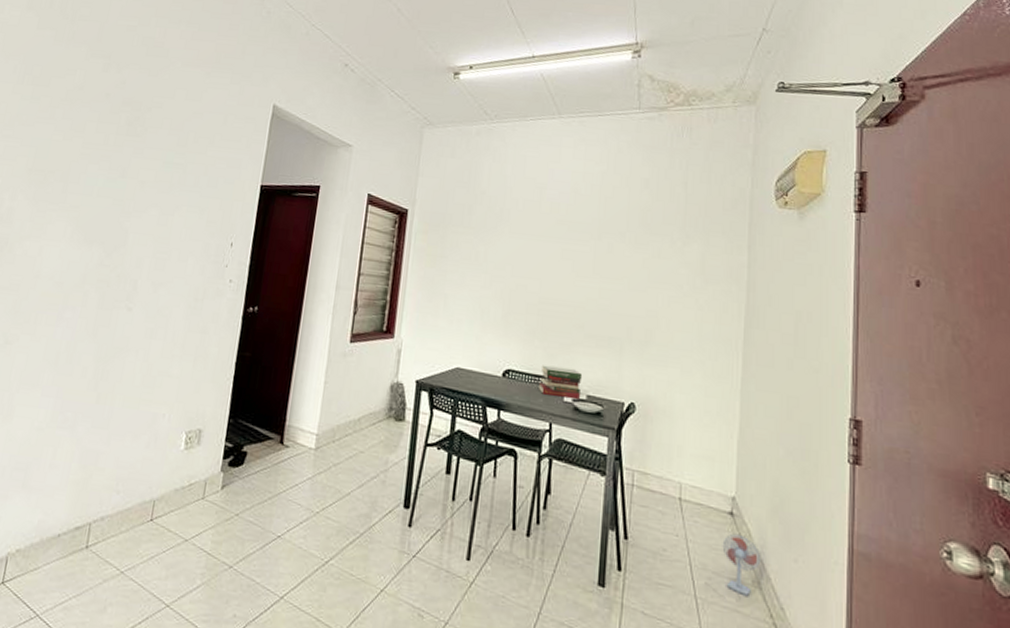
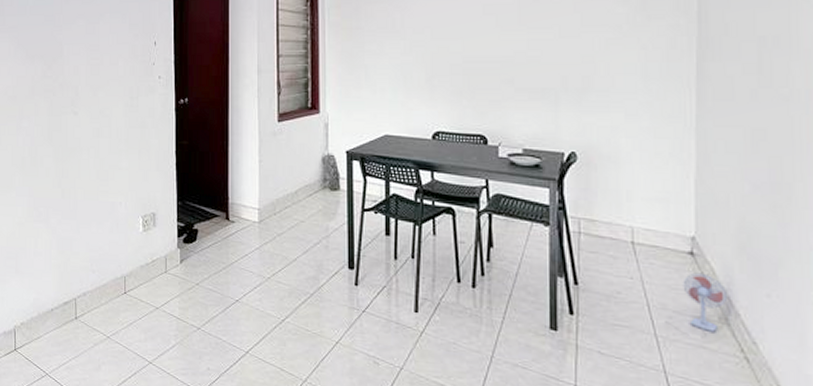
books: present [539,365,583,400] -> none [471,123,517,155]

